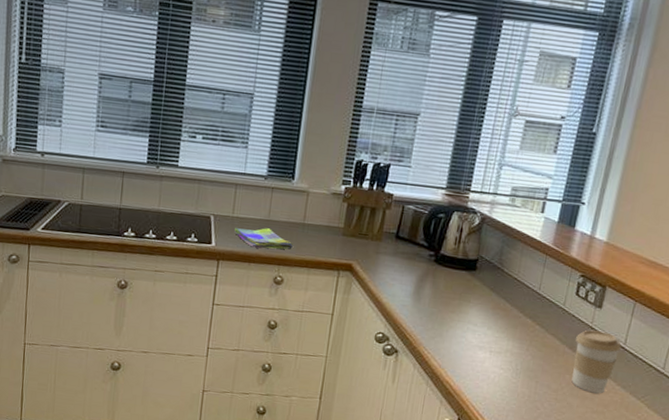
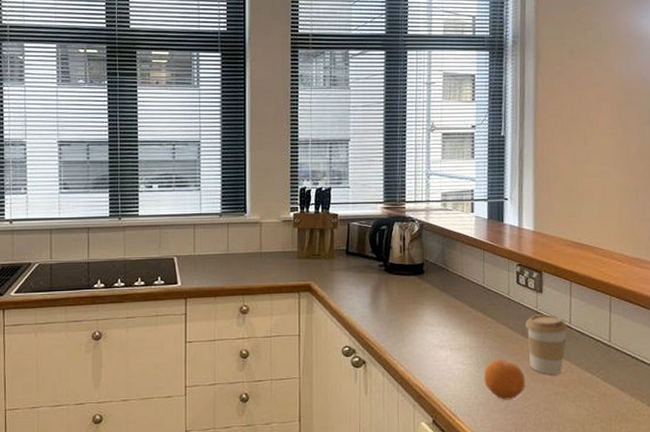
dish towel: present [234,228,293,250] -> none [198,261,253,282]
fruit: none [519,369,564,411] -> present [484,359,525,400]

